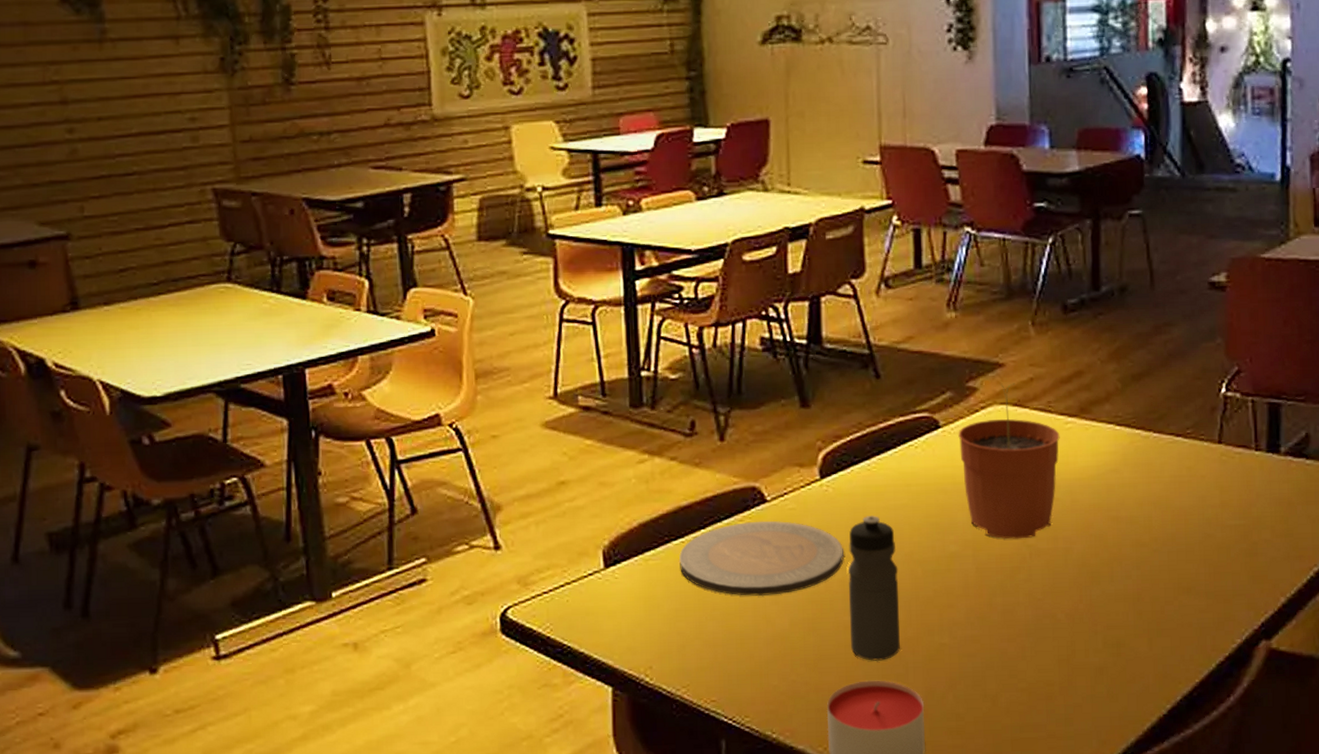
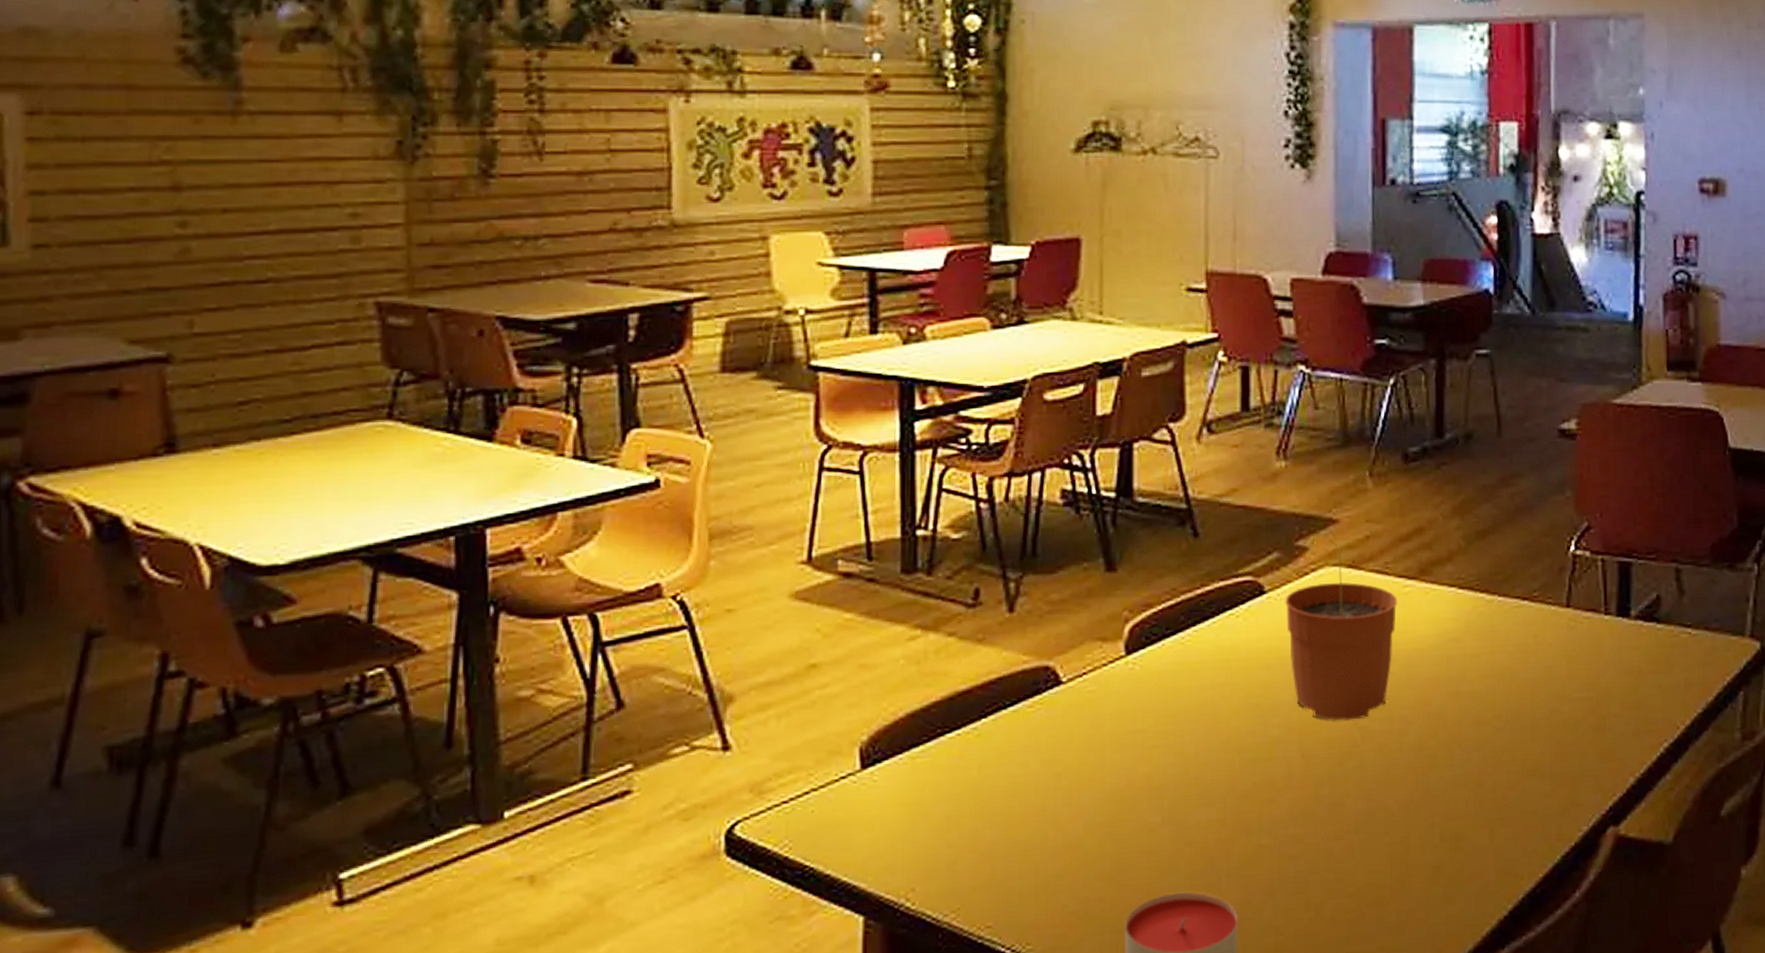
plate: present [679,521,845,596] -> none [954,706,1151,798]
water bottle: present [847,515,900,661] -> none [1154,696,1213,870]

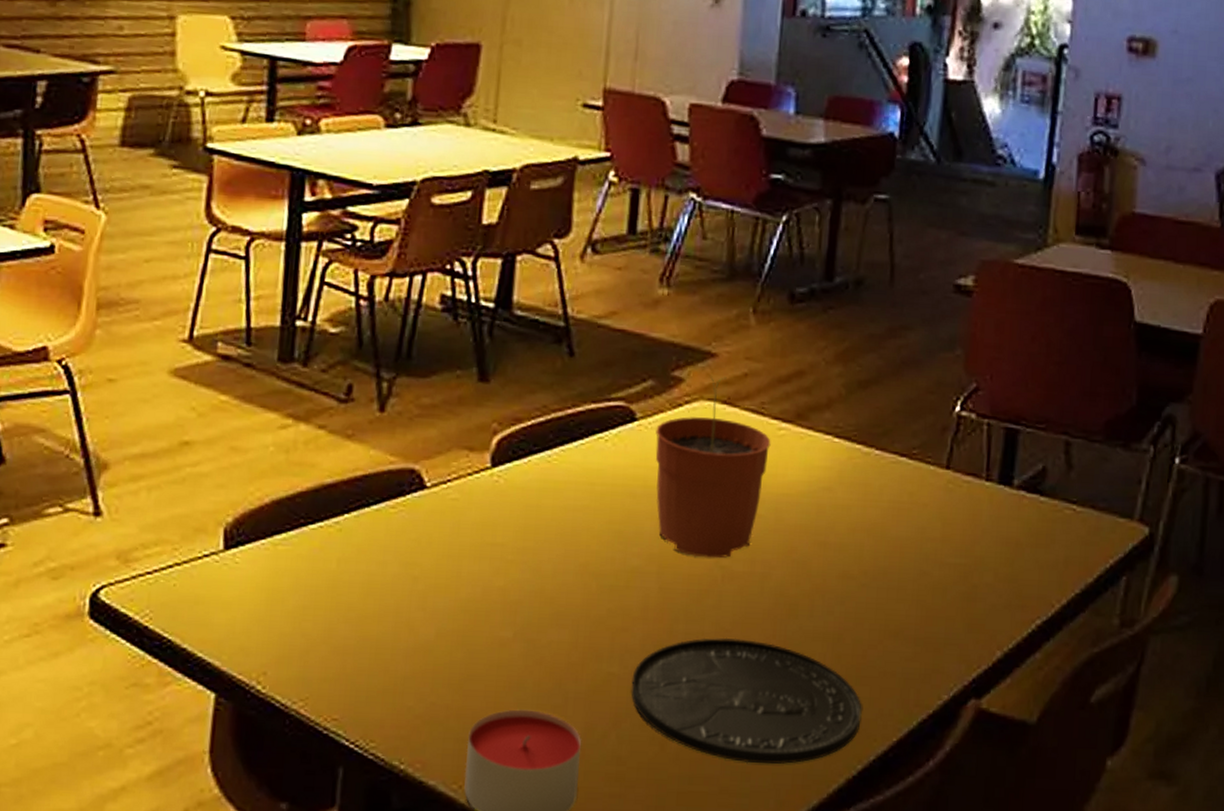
plate: none [1282,795,1508,918] -> present [631,637,862,764]

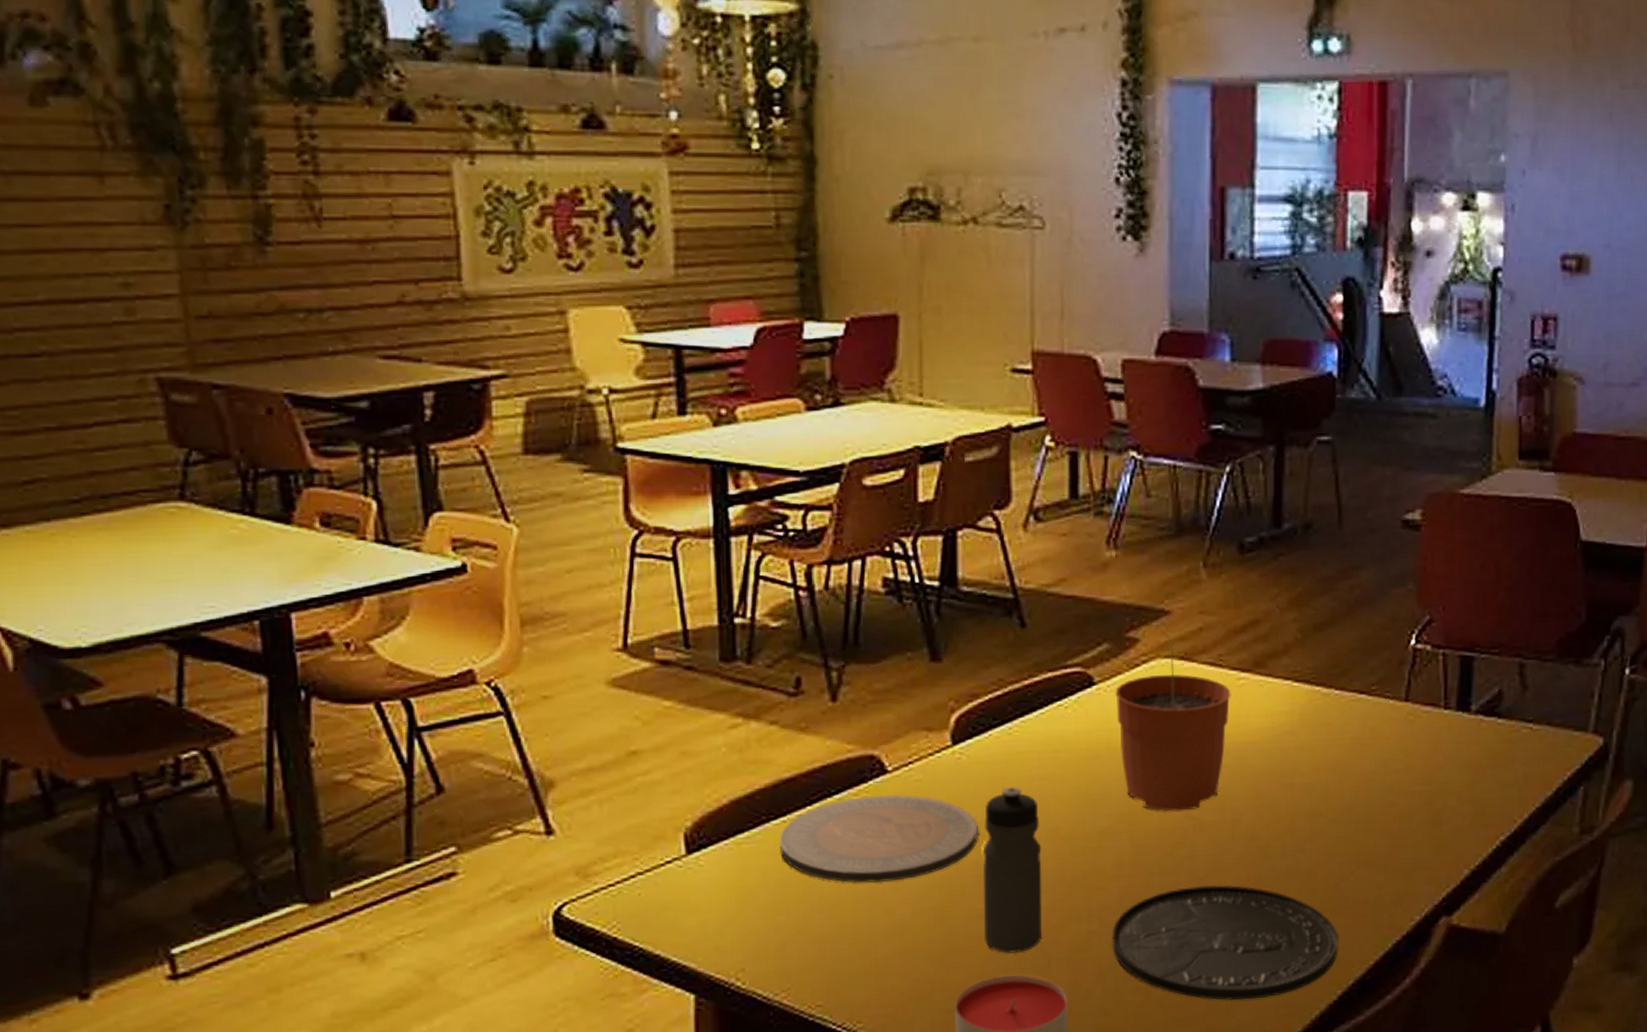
plate: none [314,510,510,599] -> present [780,795,979,883]
water bottle: none [504,514,571,687] -> present [982,786,1042,953]

